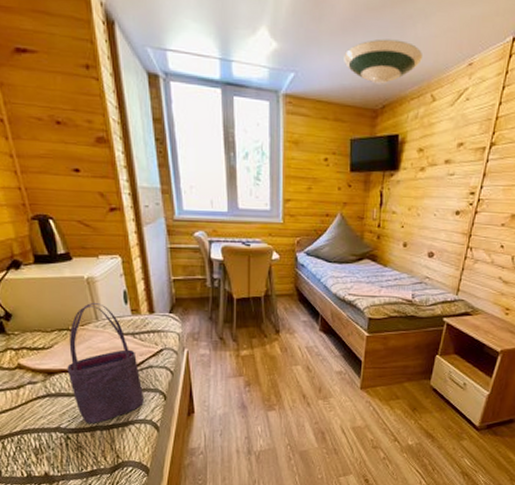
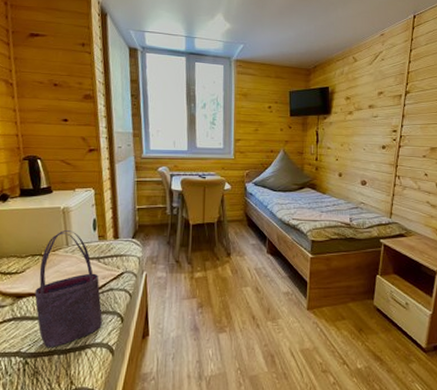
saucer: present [344,39,422,84] -> none [282,19,343,51]

